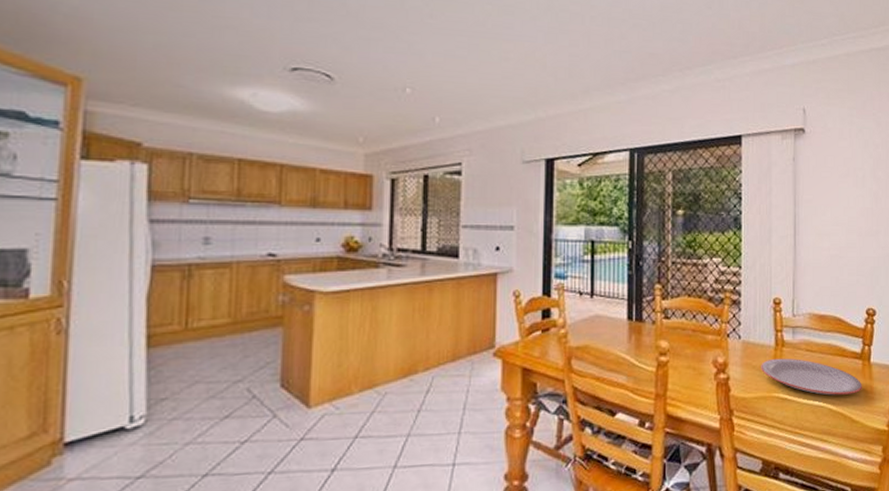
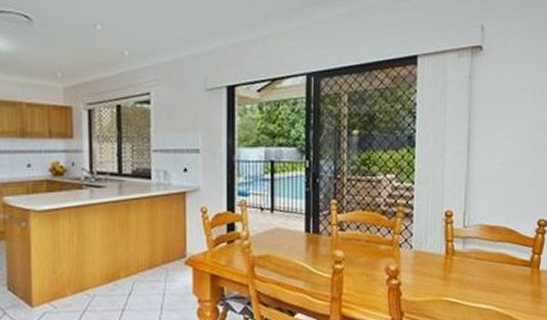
plate: present [761,358,862,396] -> none [431,265,530,300]

